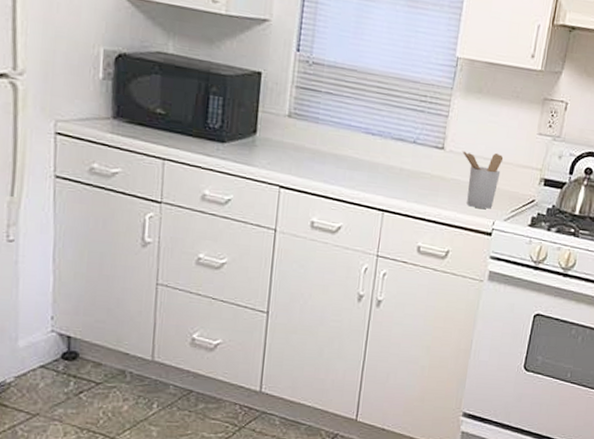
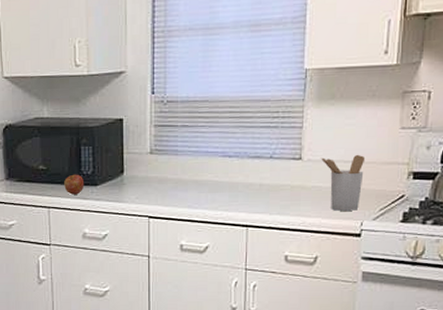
apple: none [185,124,210,150] -> present [64,174,85,195]

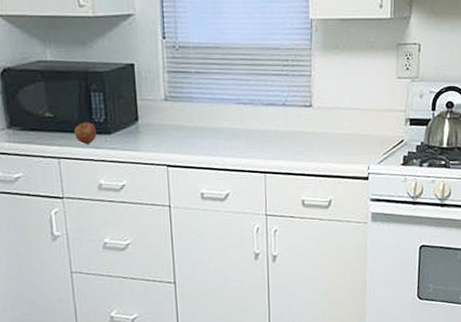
utensil holder: present [320,154,366,211] -> none [328,102,369,156]

